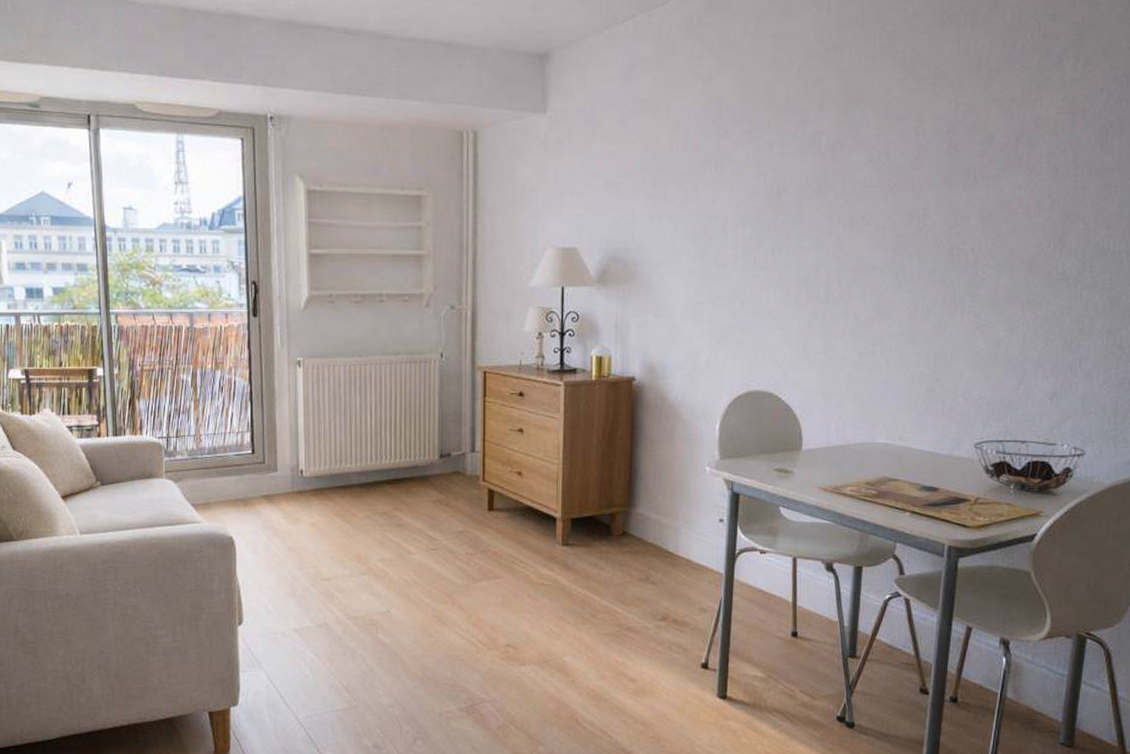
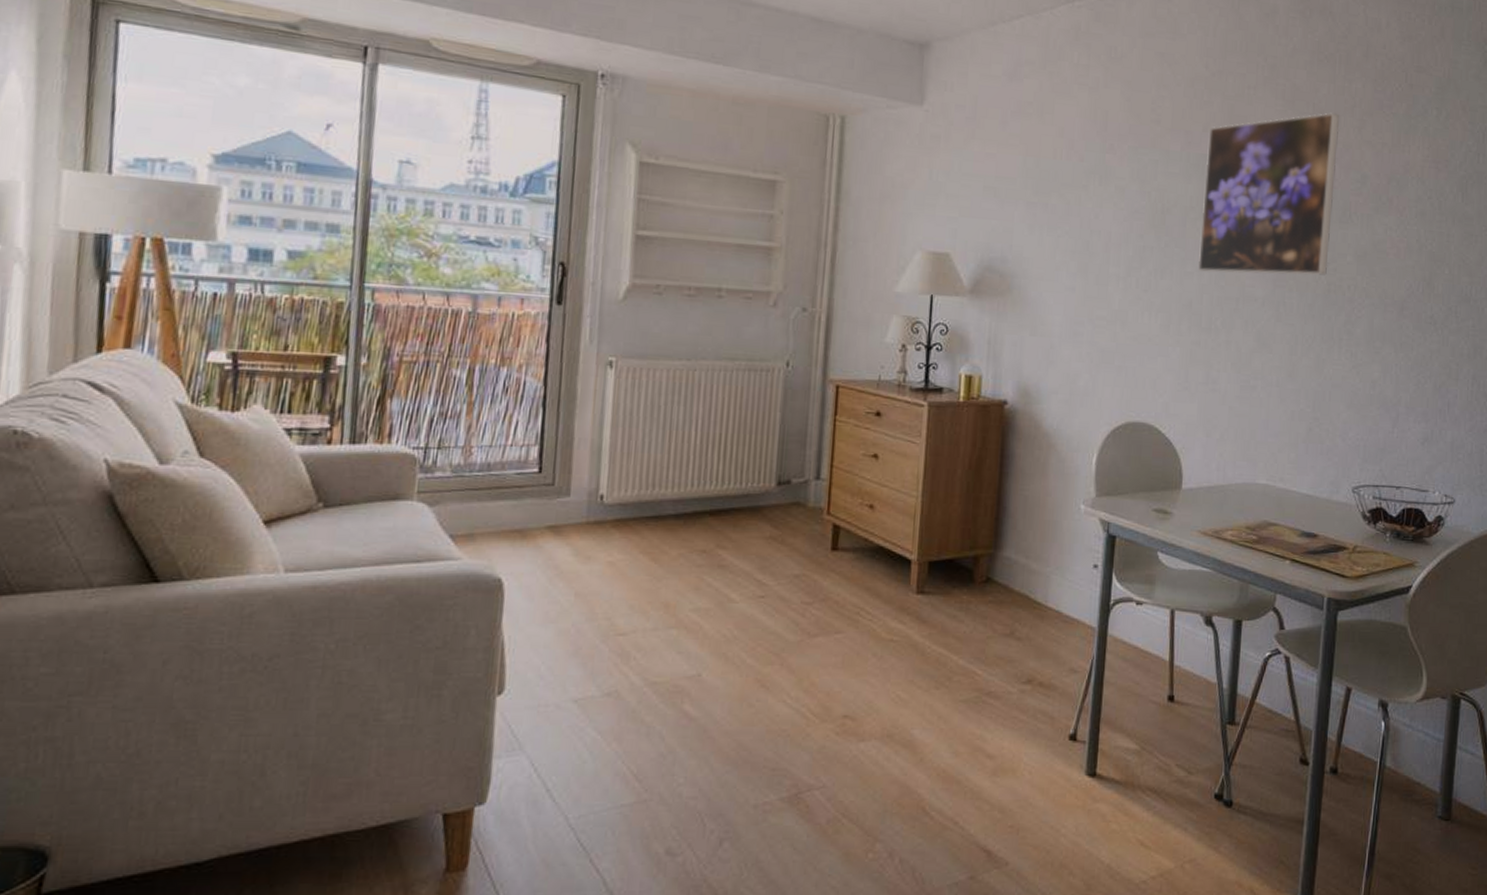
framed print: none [814,73,964,247] -> present [1197,111,1340,276]

